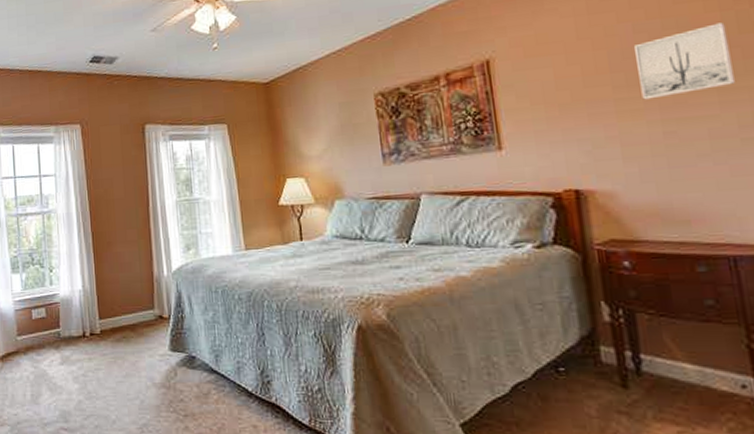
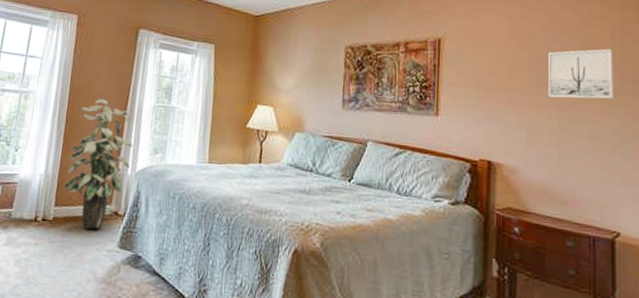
indoor plant: none [101,204,165,337] -> present [63,98,133,230]

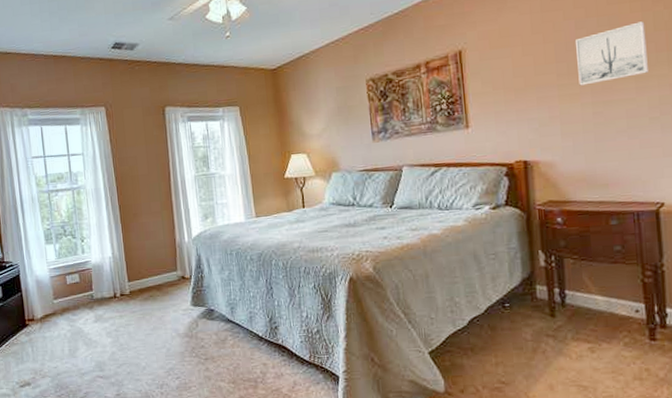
indoor plant: present [63,98,133,230] -> none [127,180,186,296]

